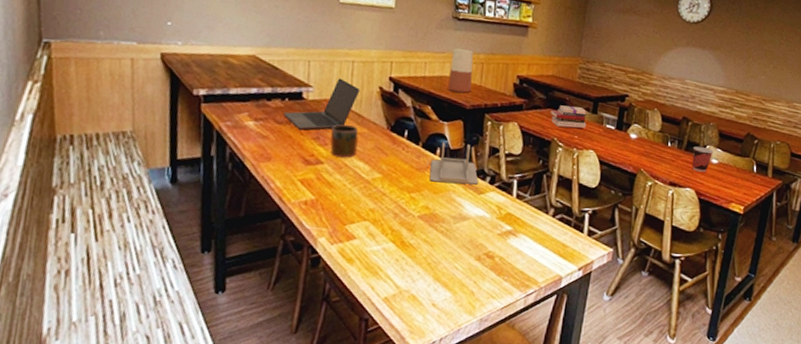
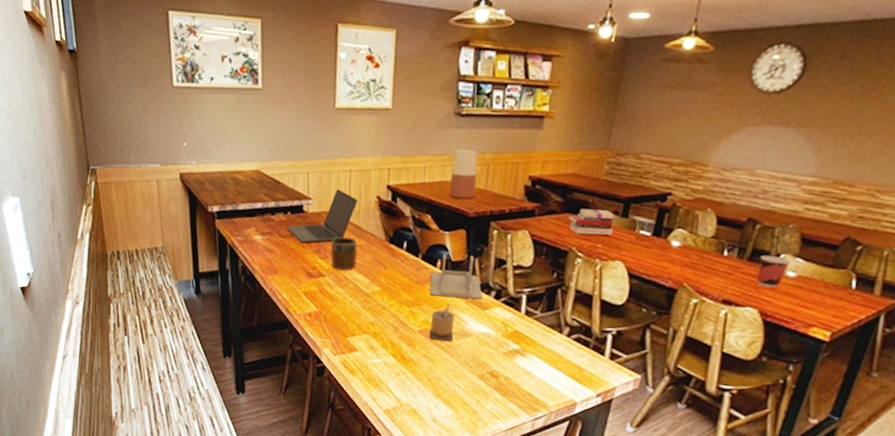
cup: none [428,188,453,226] -> present [428,303,455,342]

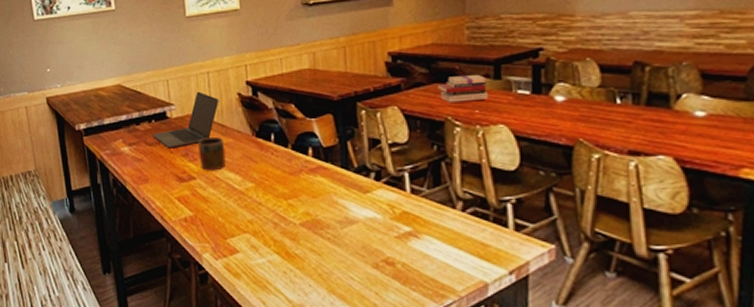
cup: present [428,303,455,342] -> none [310,191,337,232]
napkin holder: present [429,253,482,300] -> none [304,139,361,185]
vase: present [449,149,478,200] -> none [308,35,337,85]
cup: present [756,256,791,288] -> none [659,97,696,131]

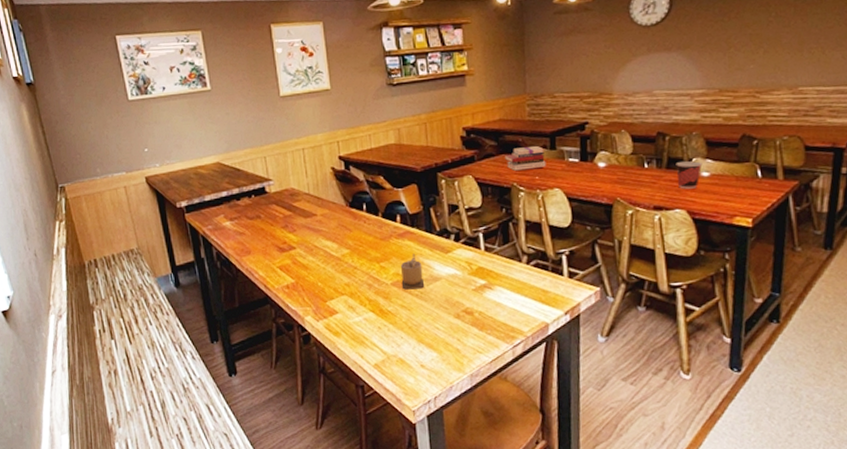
laptop: present [152,91,219,149] -> none [252,167,315,222]
mug: present [197,137,226,171] -> none [296,209,323,241]
cup: none [310,191,337,232] -> present [400,253,424,290]
cup: none [659,97,696,131] -> present [676,161,703,189]

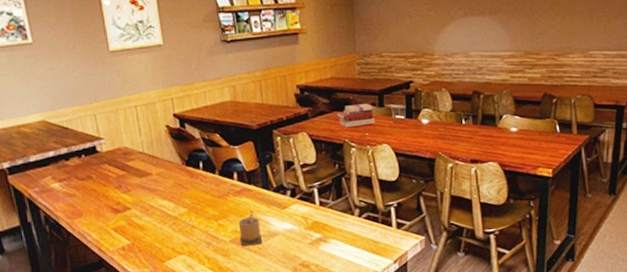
cup: present [676,161,703,189] -> none [489,117,512,143]

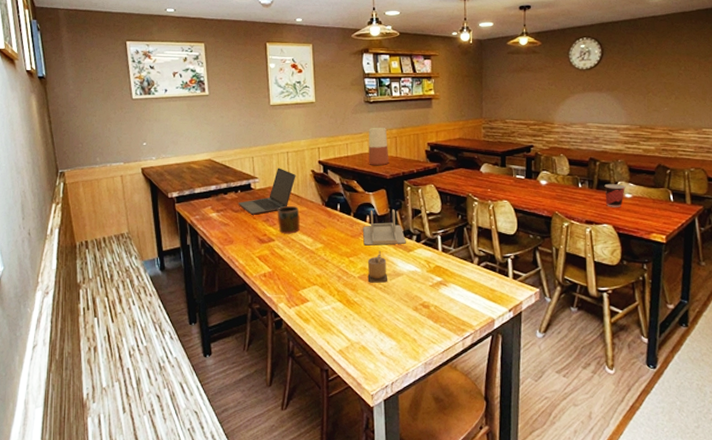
laptop: none [83,125,149,182] -> present [238,168,296,215]
mug: none [130,168,159,201] -> present [277,206,300,234]
vase: none [228,70,255,116] -> present [368,128,389,166]
napkin holder: none [231,163,280,206] -> present [363,209,406,246]
books: present [336,103,376,128] -> none [462,162,497,183]
cup: none [489,117,512,143] -> present [604,184,626,207]

